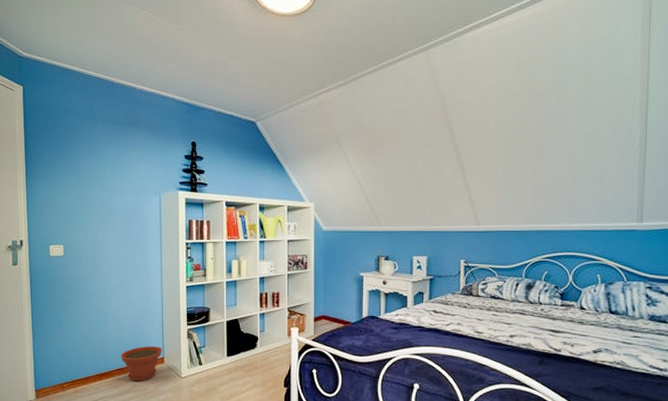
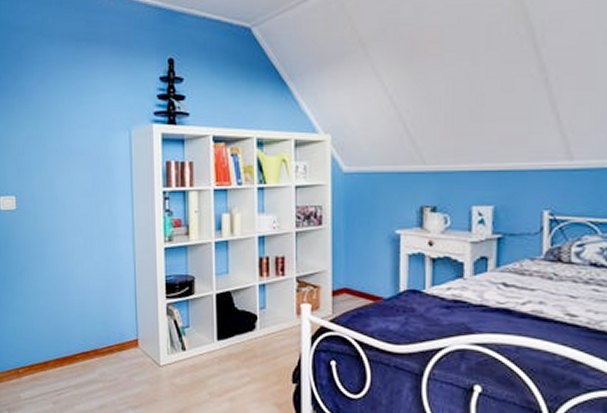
plant pot: present [120,346,163,382] -> none [85,324,136,369]

